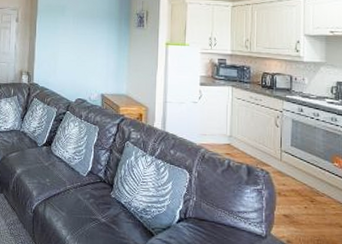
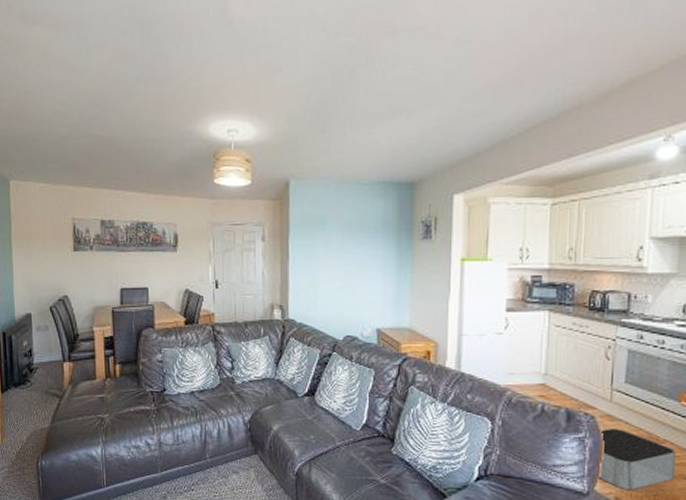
storage bin: none [272,182,333,236] -> present [598,428,676,491]

